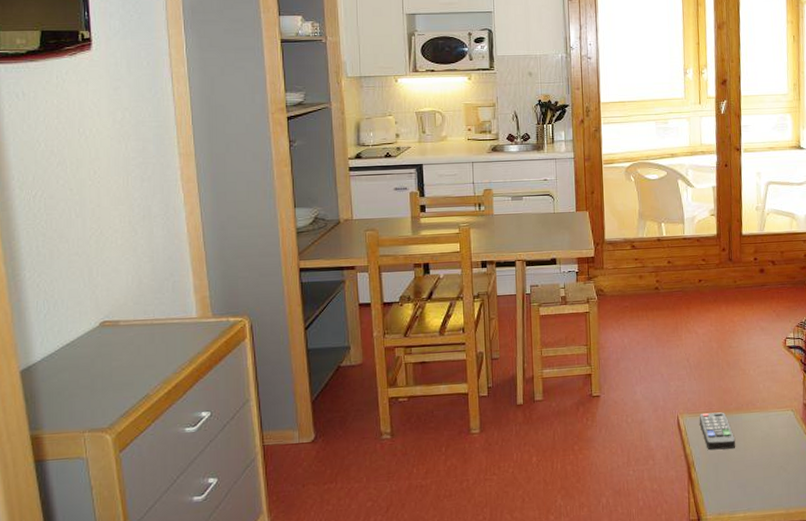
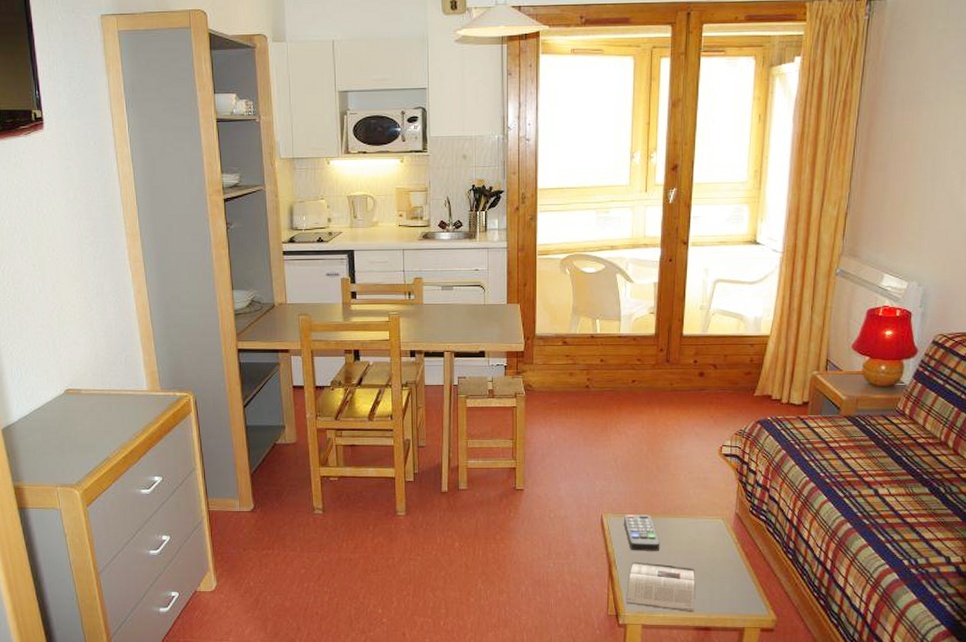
magazine: none [706,461,773,509] -> present [626,562,695,613]

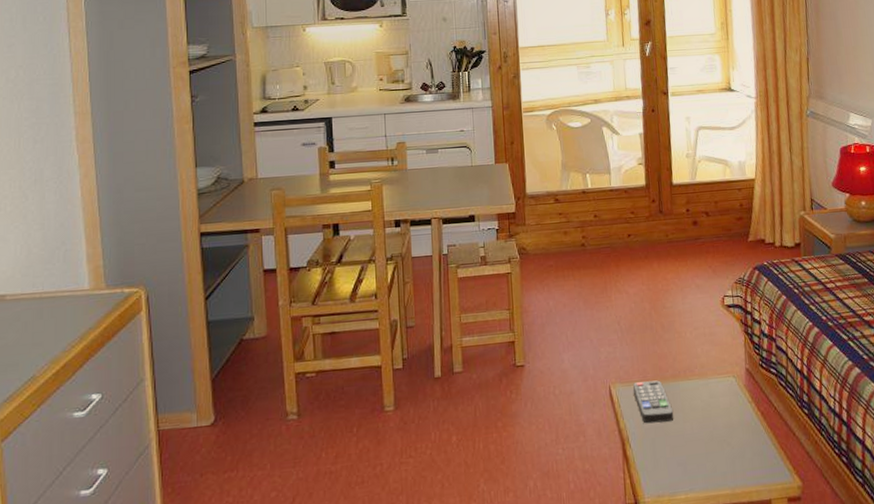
magazine: present [626,562,695,613] -> none [644,436,717,489]

